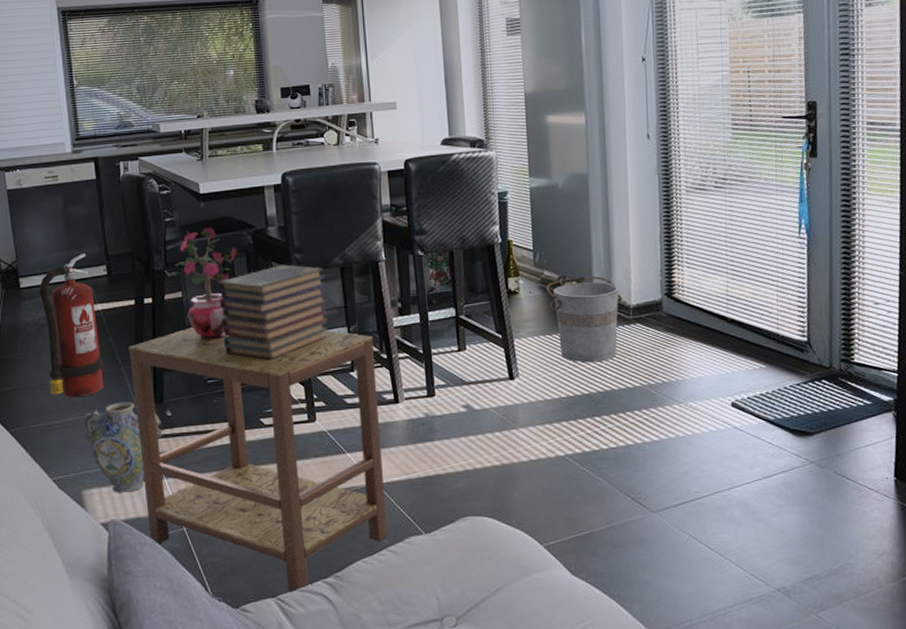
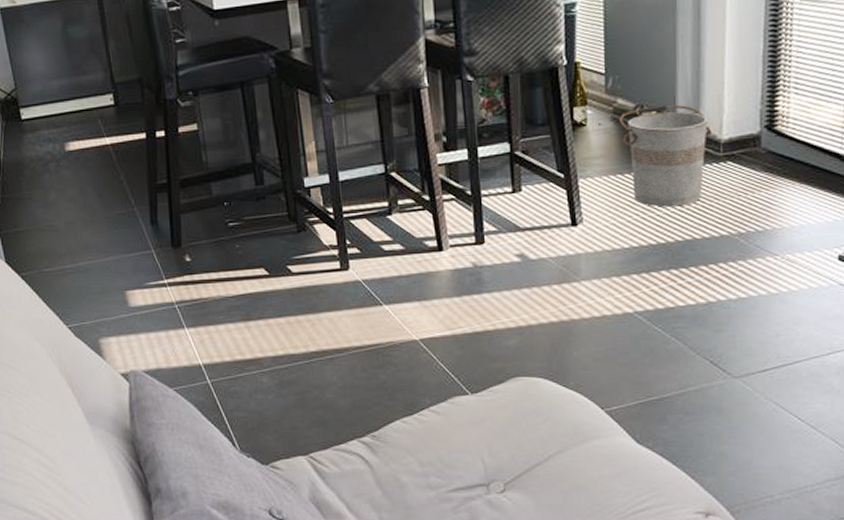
fire extinguisher: present [39,254,105,398] -> none [42,81,117,240]
ceramic jug: present [83,401,163,493] -> none [97,245,182,342]
side table: present [128,327,389,593] -> none [141,164,430,451]
potted plant: present [178,226,239,340] -> none [192,48,260,179]
book stack: present [218,264,329,361] -> none [237,92,363,202]

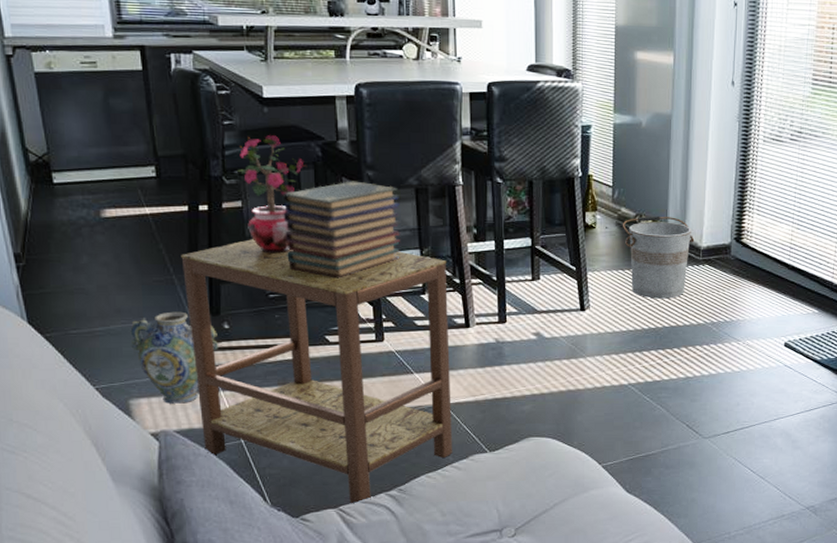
ceramic jug: none [97,245,182,342] -> present [130,311,219,404]
side table: none [141,164,430,451] -> present [181,239,453,504]
potted plant: none [192,48,260,179] -> present [237,134,306,254]
book stack: none [237,92,363,202] -> present [282,181,401,279]

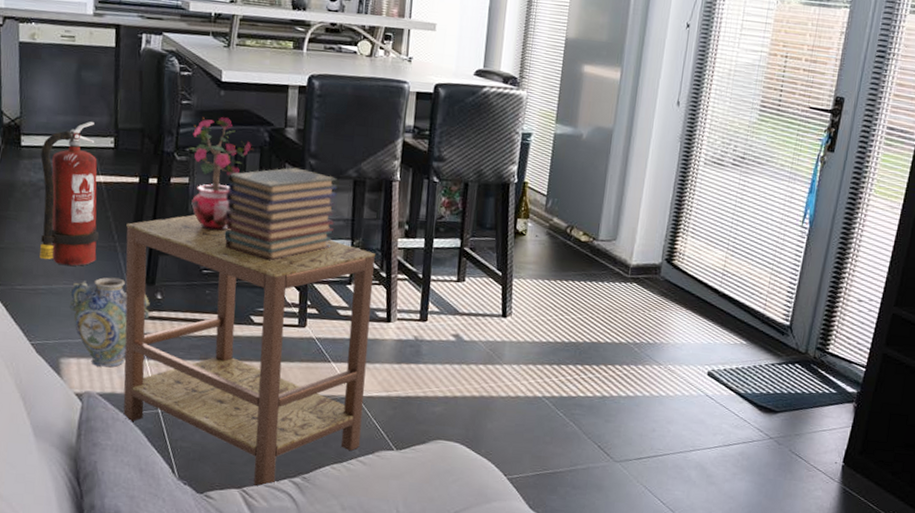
fire extinguisher: none [76,152,154,305] -> present [39,122,100,267]
bucket: present [622,215,695,299] -> none [552,228,625,314]

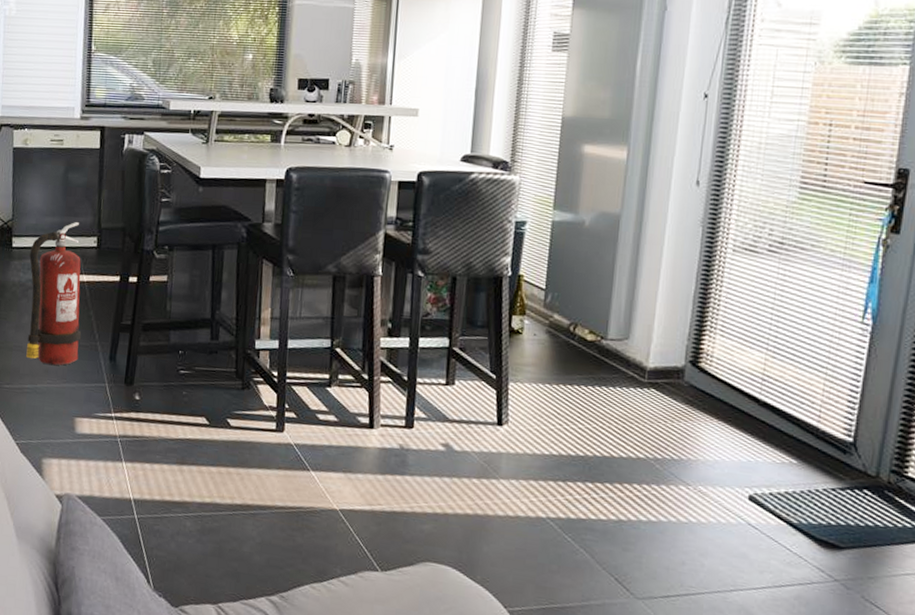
ceramic jug: present [69,277,150,368] -> none [52,377,129,470]
side table: present [123,214,376,487] -> none [101,313,357,604]
potted plant: present [189,116,253,231] -> none [168,213,231,330]
book stack: present [224,167,337,261] -> none [201,263,316,362]

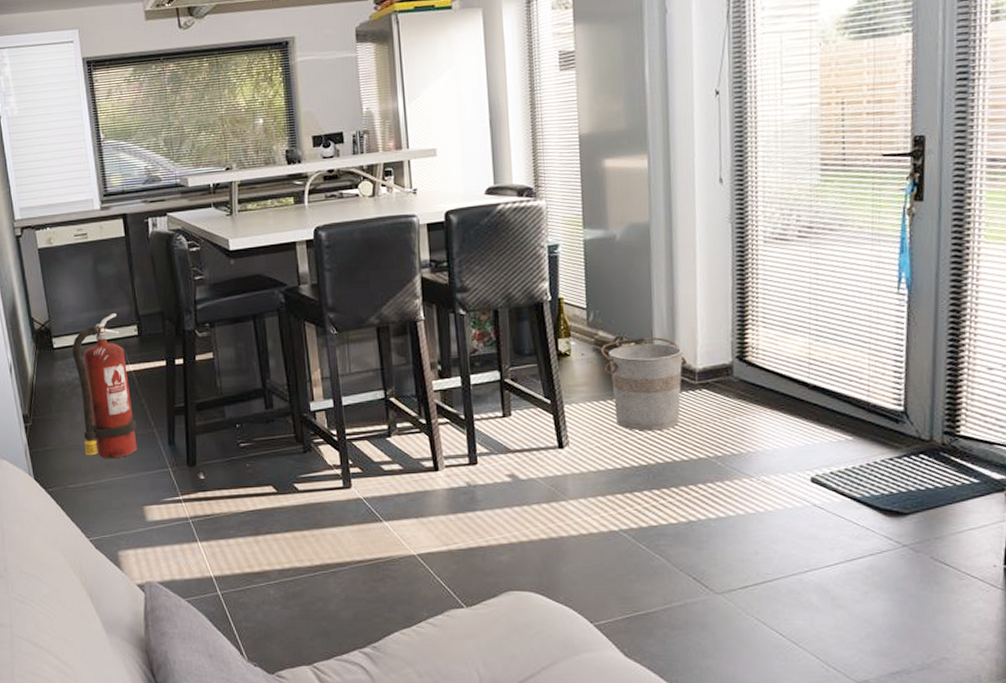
bucket: none [553,325,640,424] -> present [600,337,688,432]

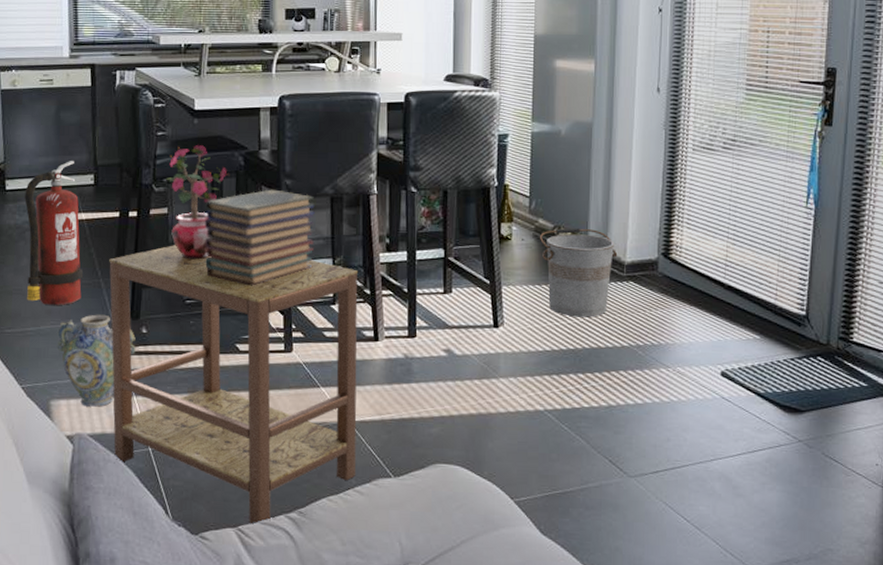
ceramic jug: none [118,463,196,555] -> present [57,314,136,407]
side table: none [160,389,428,661] -> present [109,245,359,525]
potted plant: none [208,285,271,403] -> present [166,144,229,260]
book stack: none [249,324,364,425] -> present [204,189,315,286]

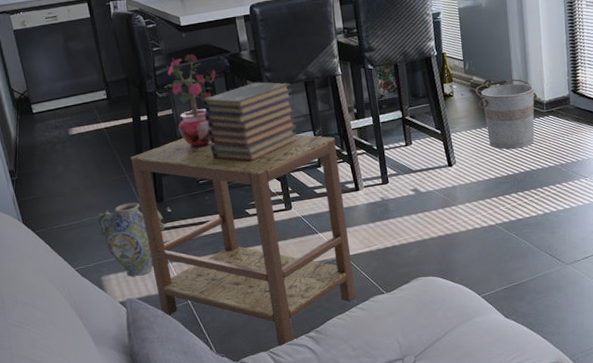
fire extinguisher: present [24,161,84,306] -> none [49,81,113,202]

